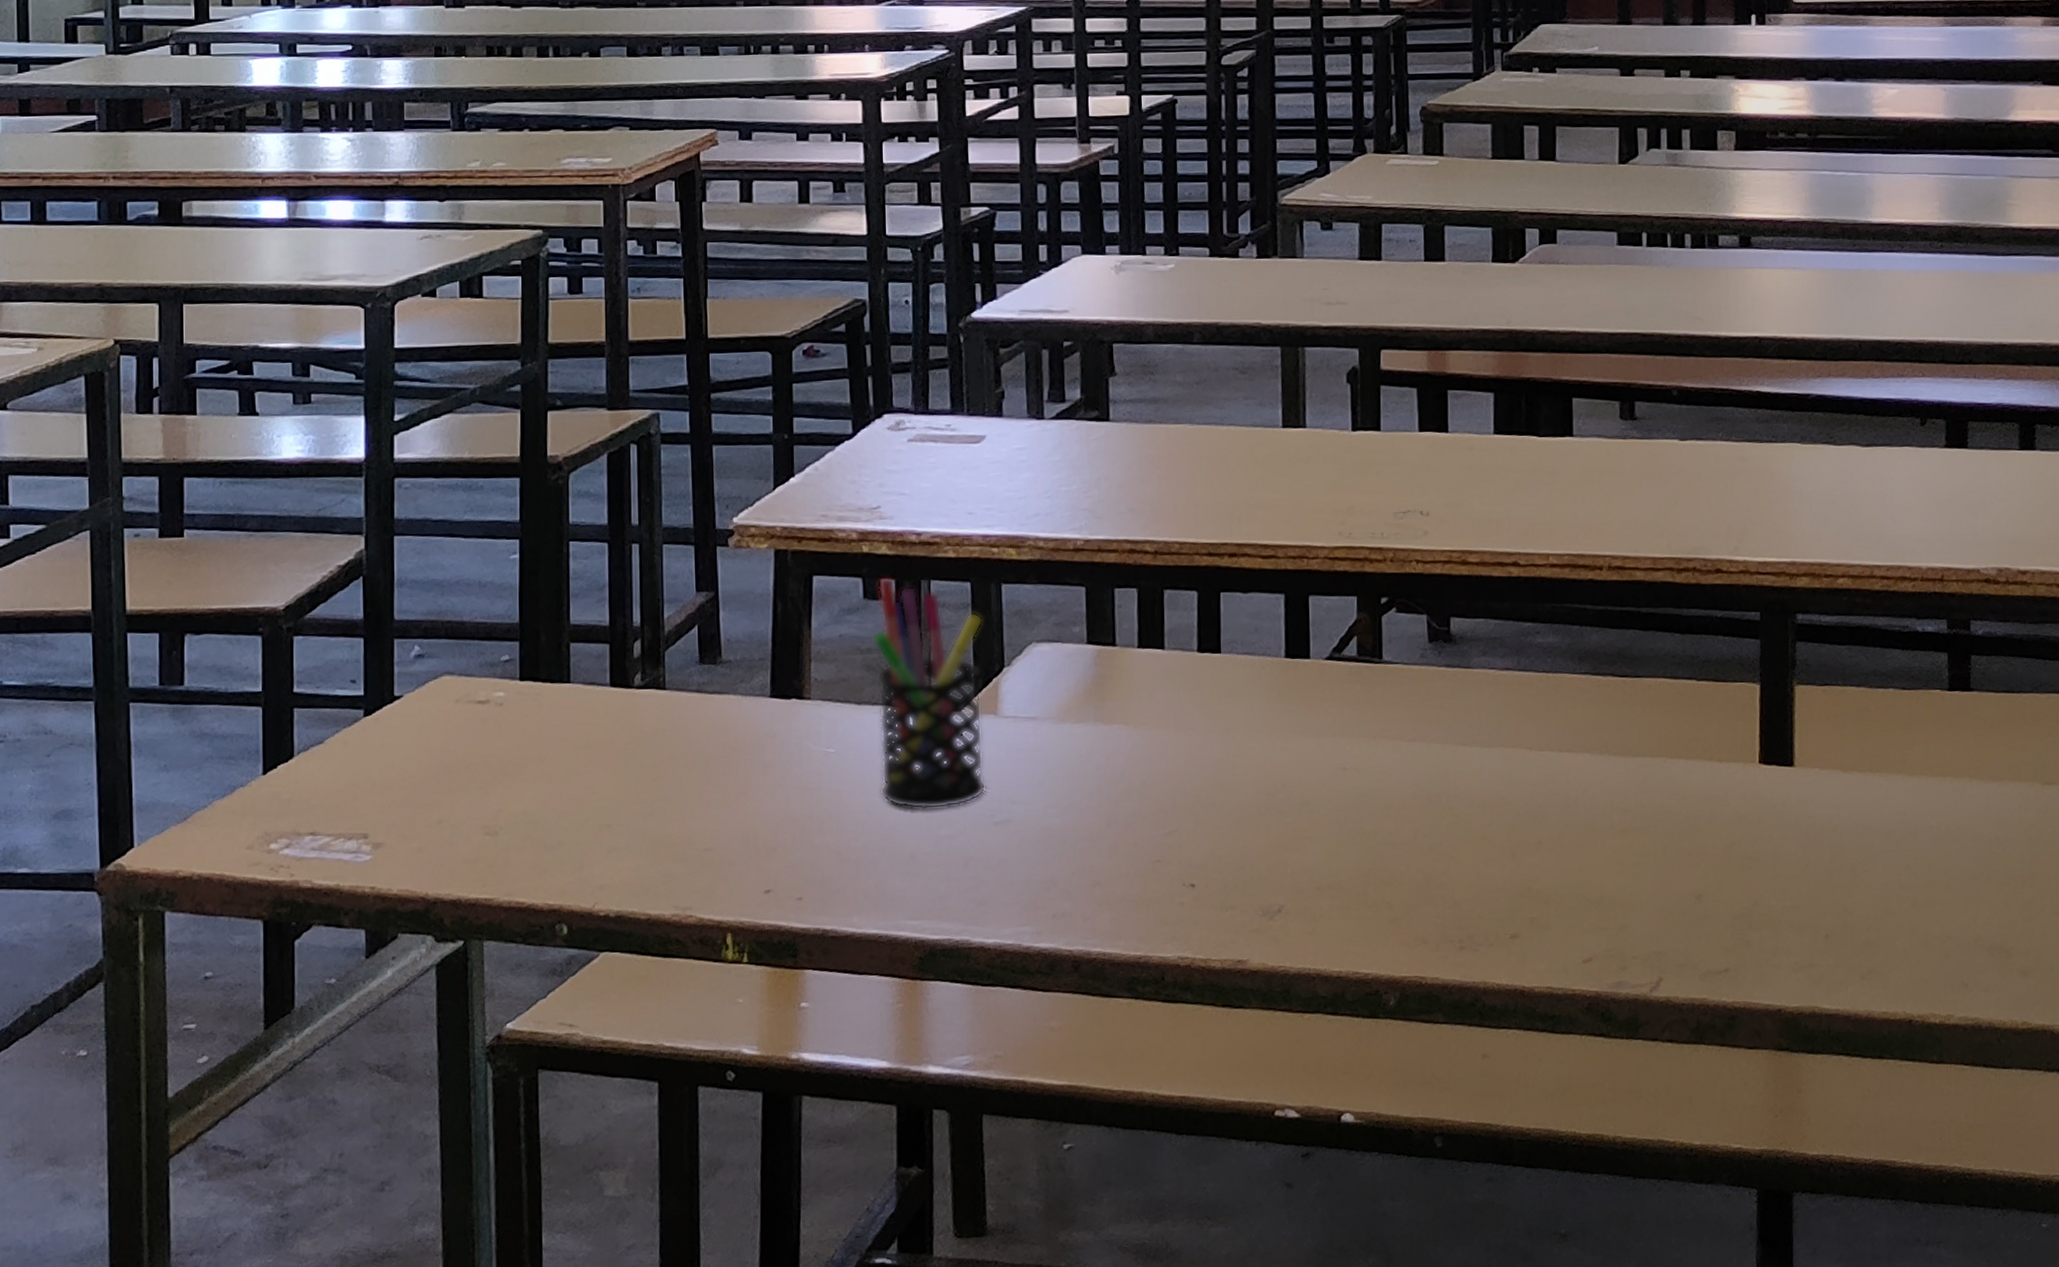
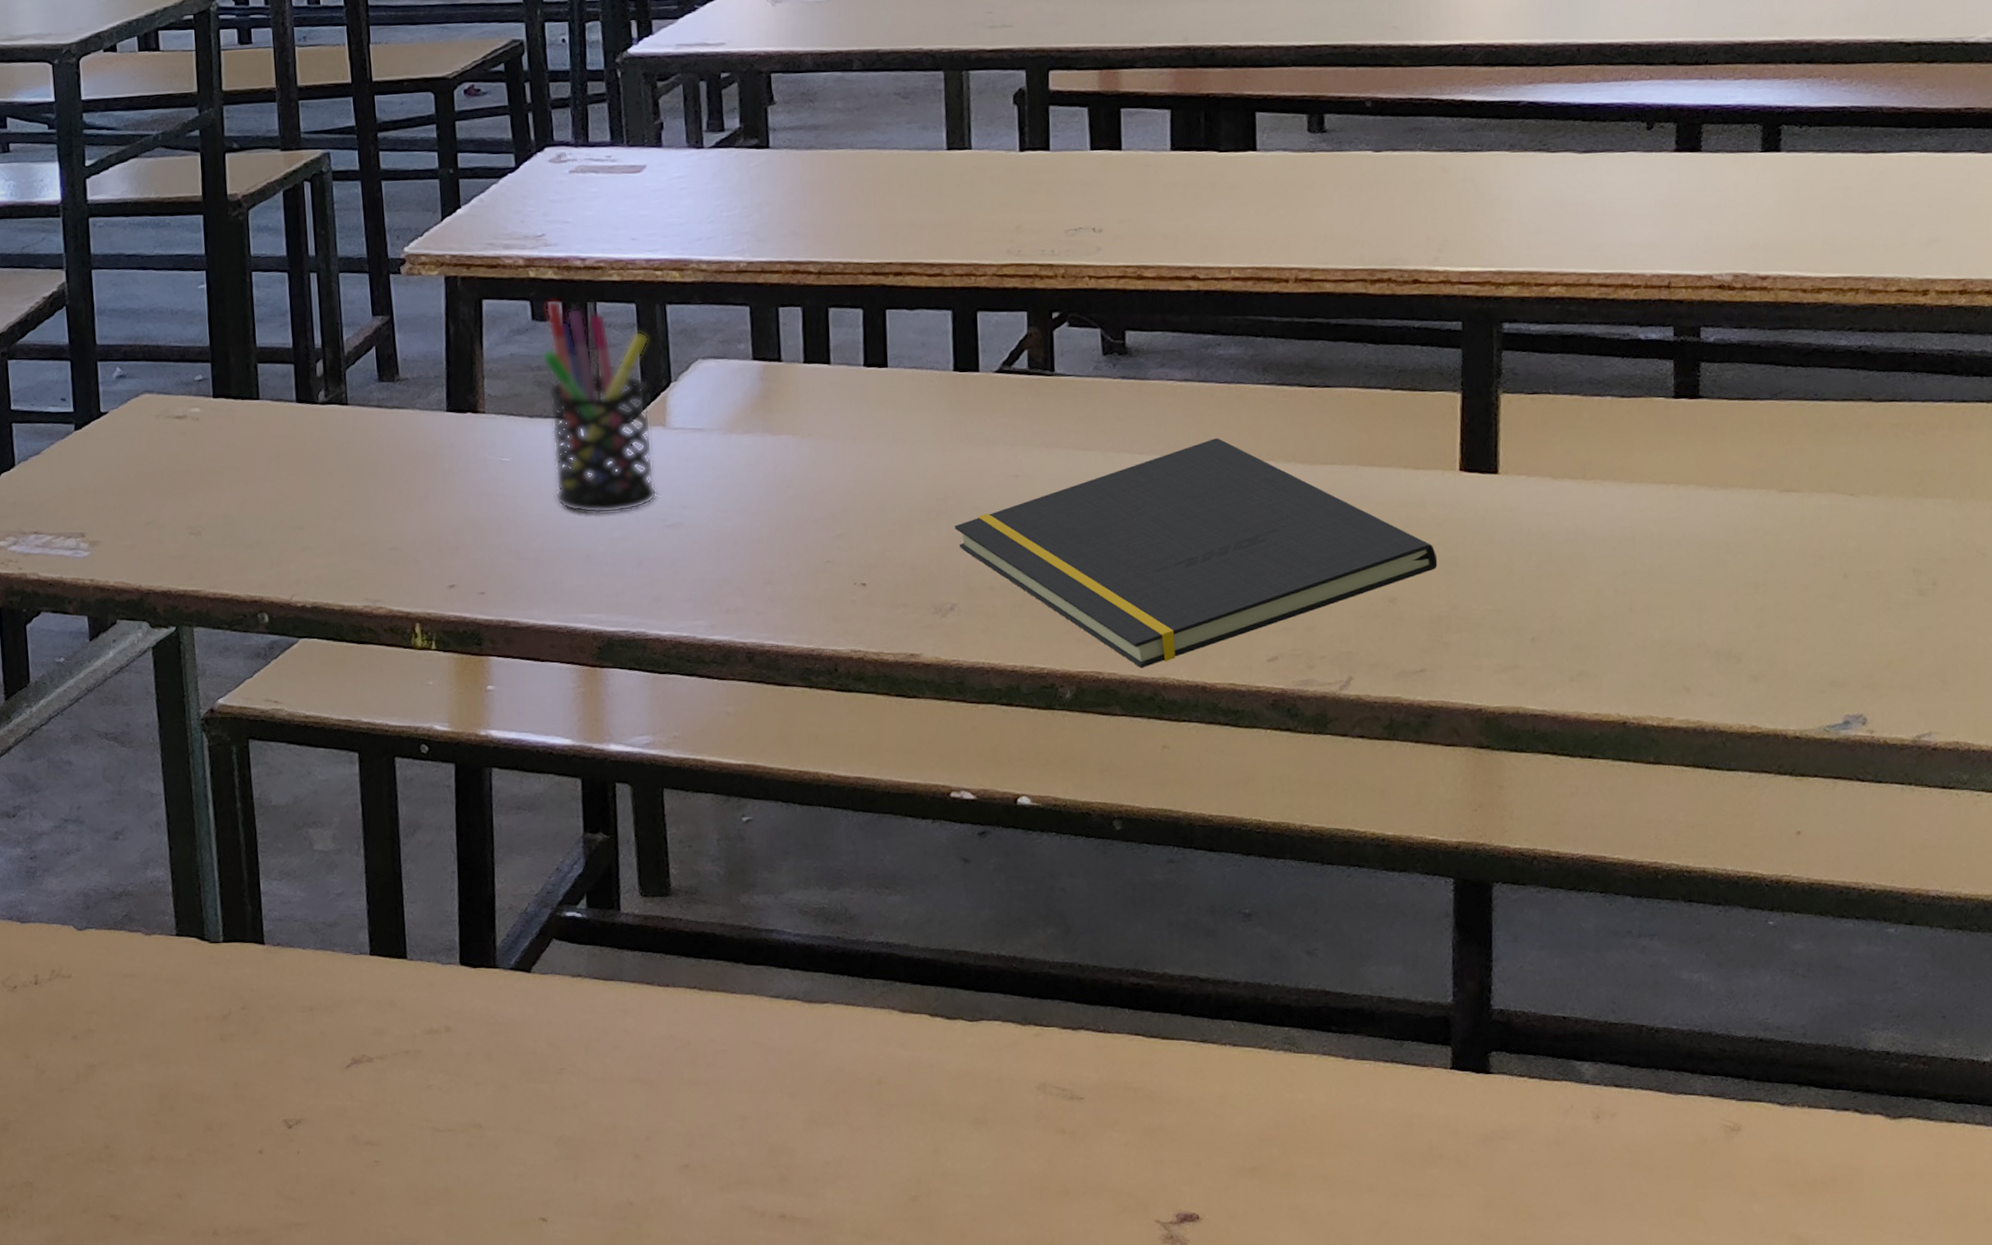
notepad: none [1283,729,1740,972] -> present [954,438,1438,669]

